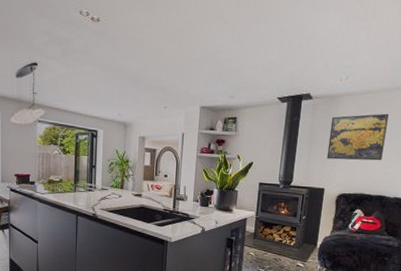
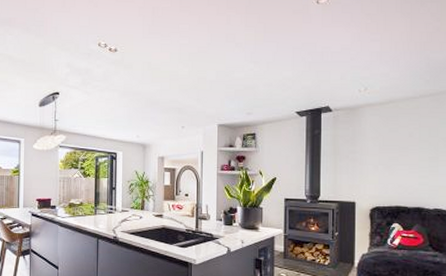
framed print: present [326,113,389,161] -> none [354,122,415,171]

